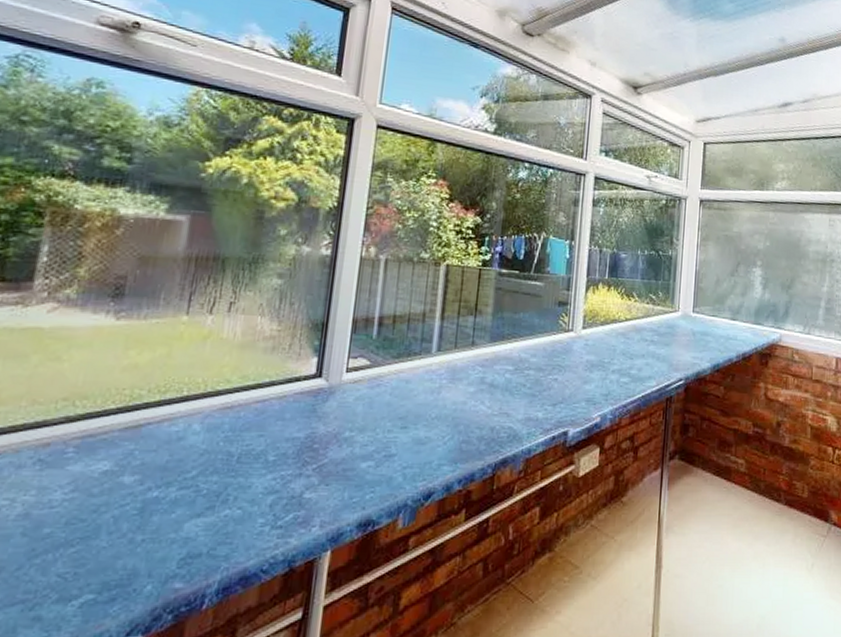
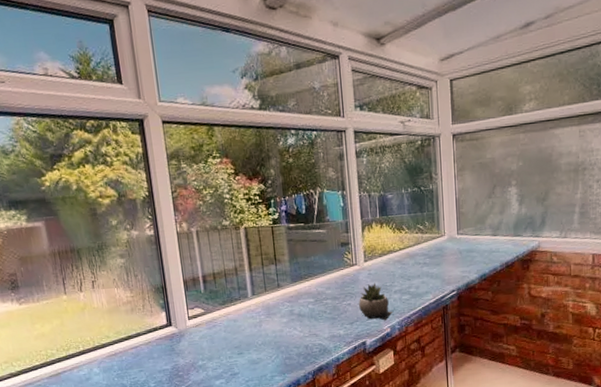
succulent plant: none [567,356,607,407] -> present [359,282,393,321]

